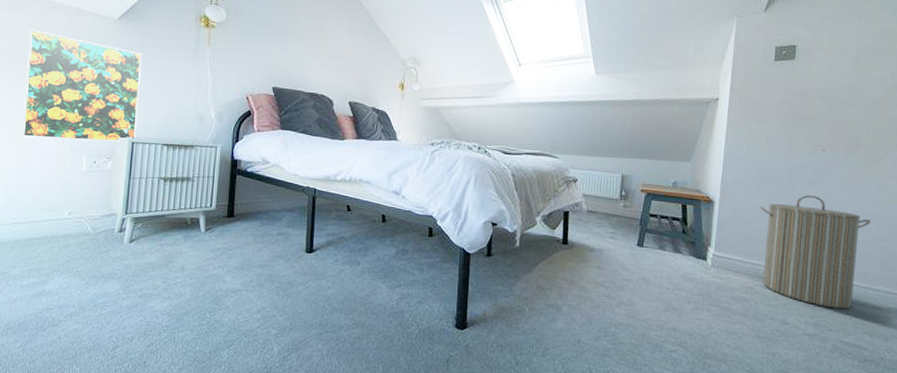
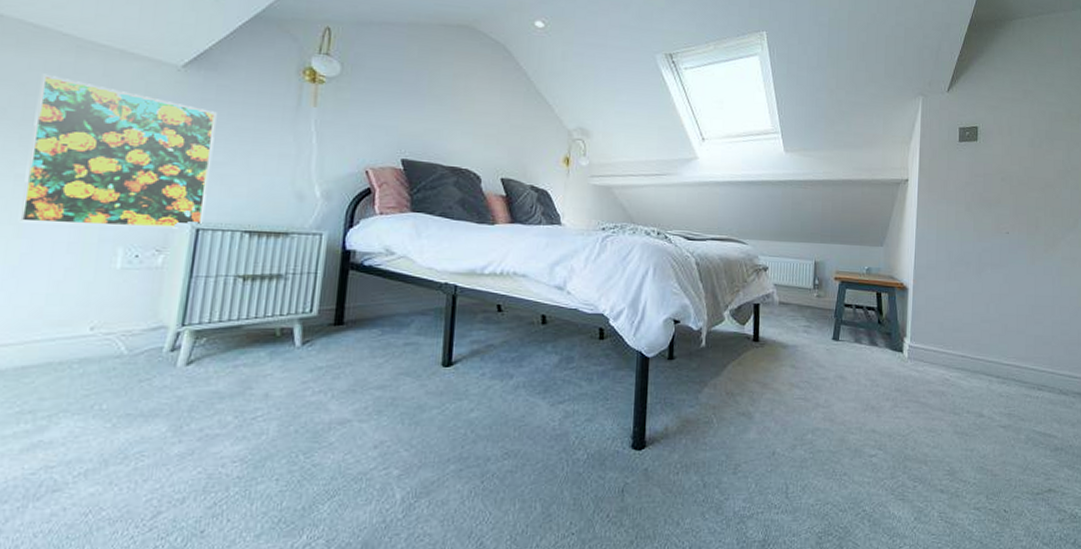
laundry hamper: present [760,195,871,309] -> none [952,279,1053,397]

